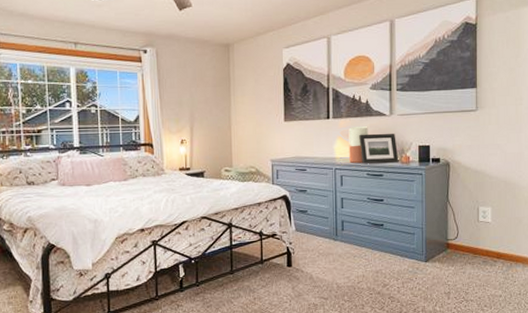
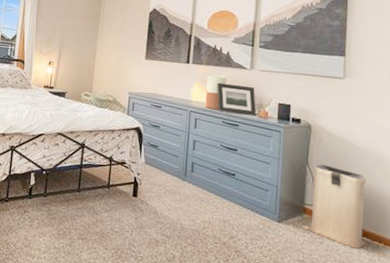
laundry basket: none [446,199,502,271] -> present [301,164,367,249]

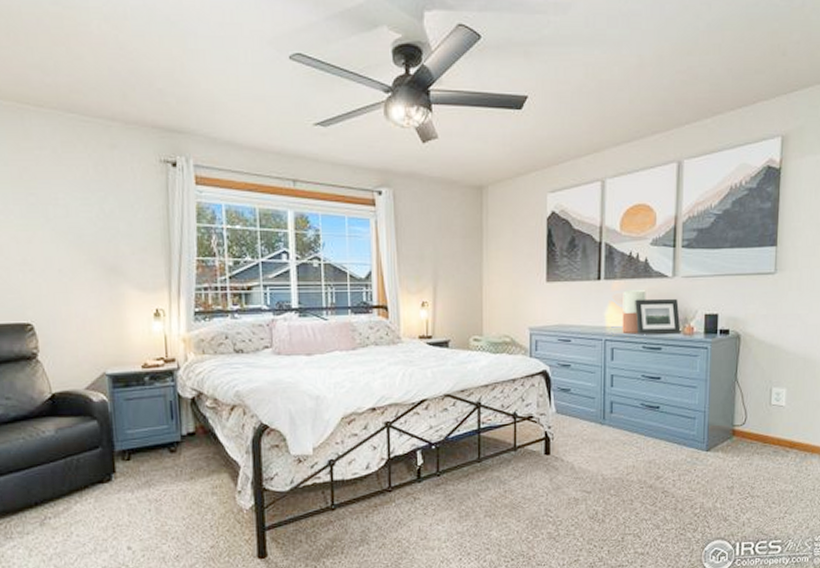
laundry basket: present [301,164,367,249] -> none [730,378,797,463]

